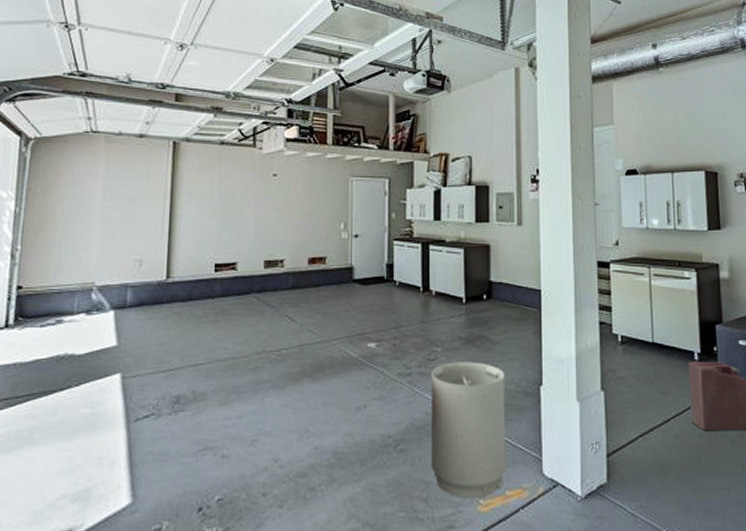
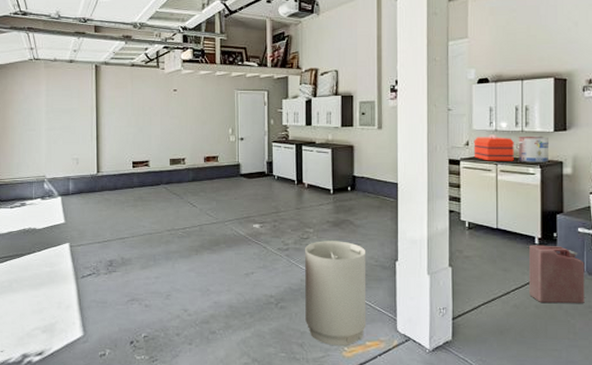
toolbox: none [624,233,668,264] -> present [473,134,514,161]
paint can: none [668,234,704,265] -> present [515,135,550,162]

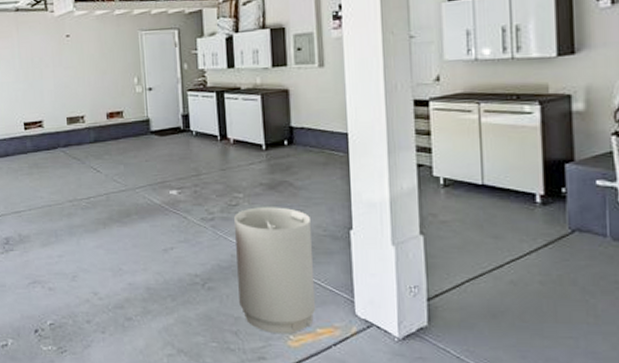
toolbox: present [473,134,514,161] -> none [446,65,502,100]
paint can: present [515,135,550,162] -> none [503,62,552,99]
jerry can: present [529,245,585,303] -> none [528,203,609,277]

